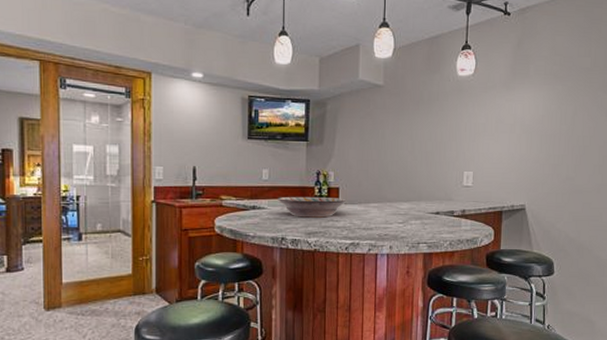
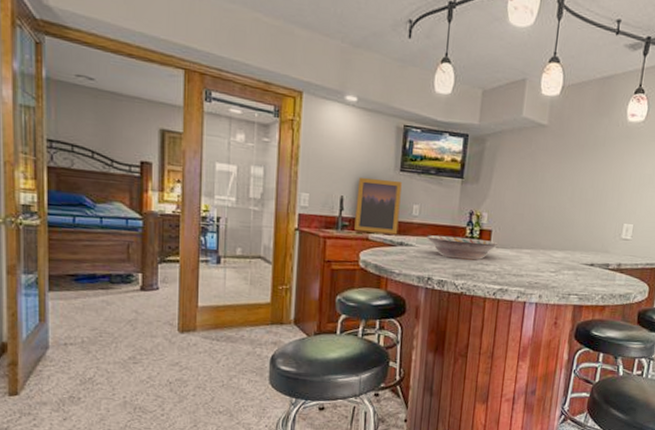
picture frame: none [208,147,250,199] -> present [354,177,402,235]

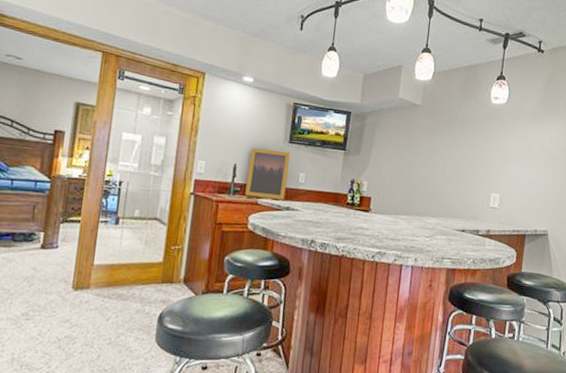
decorative bowl: present [426,235,499,261] -> none [310,201,378,226]

